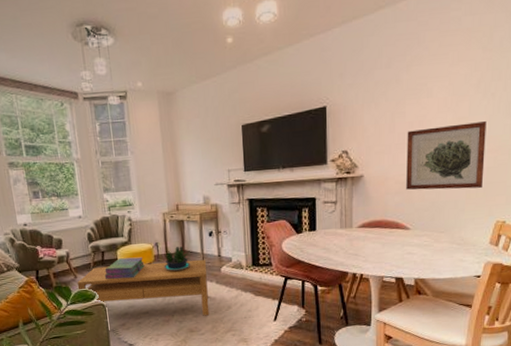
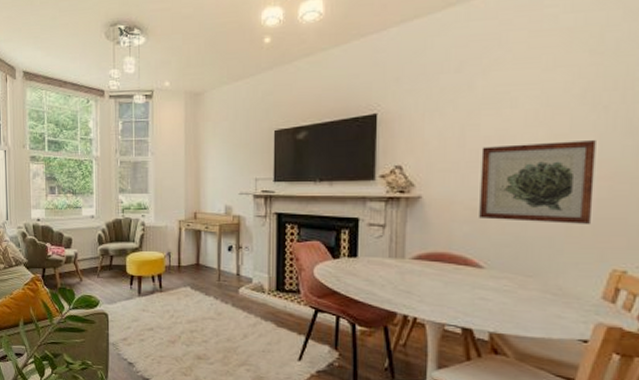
coffee table: present [77,259,210,316] -> none [82,272,223,343]
stack of books: present [104,257,145,279] -> none [110,265,154,289]
potted plant: present [164,246,190,272] -> none [175,259,204,287]

